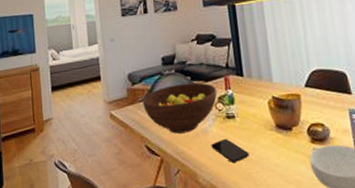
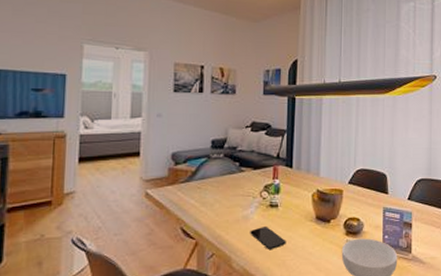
fruit bowl: present [142,82,217,134] -> none [184,169,263,218]

